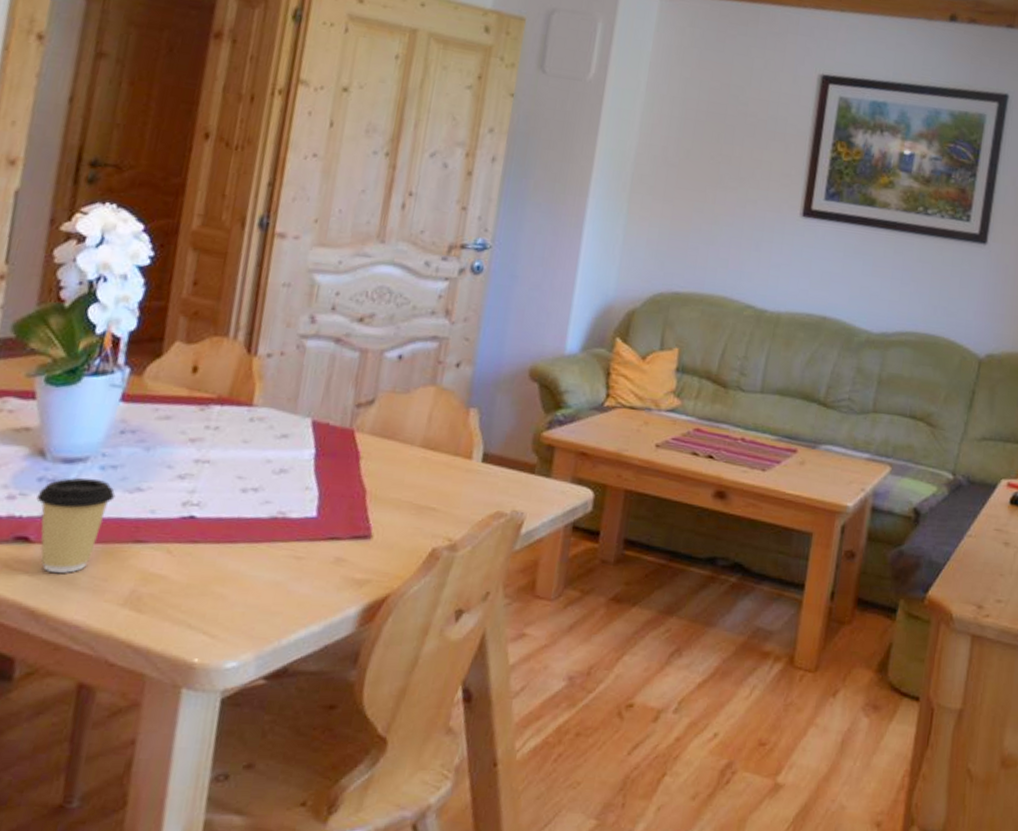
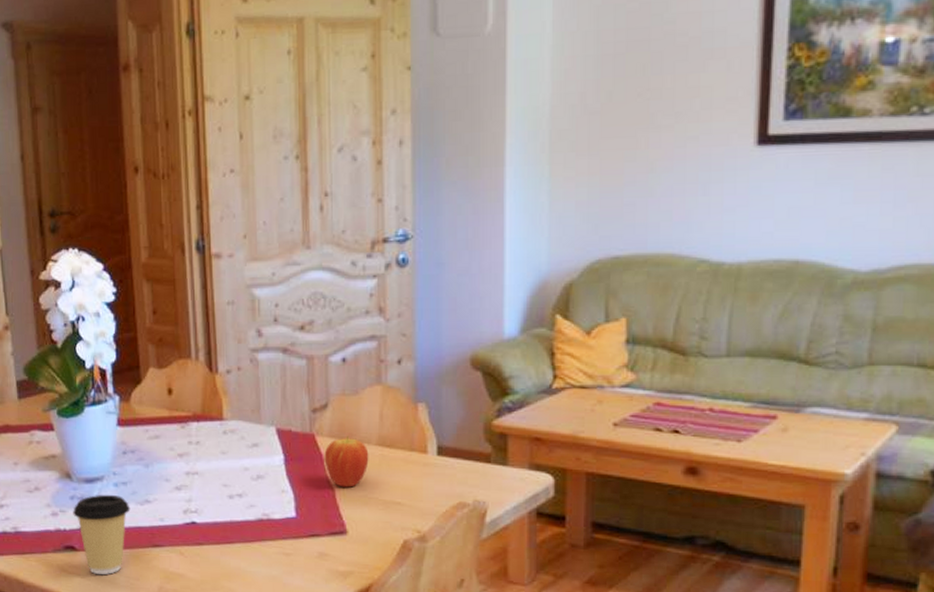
fruit: none [360,434,411,489] -> present [324,435,369,488]

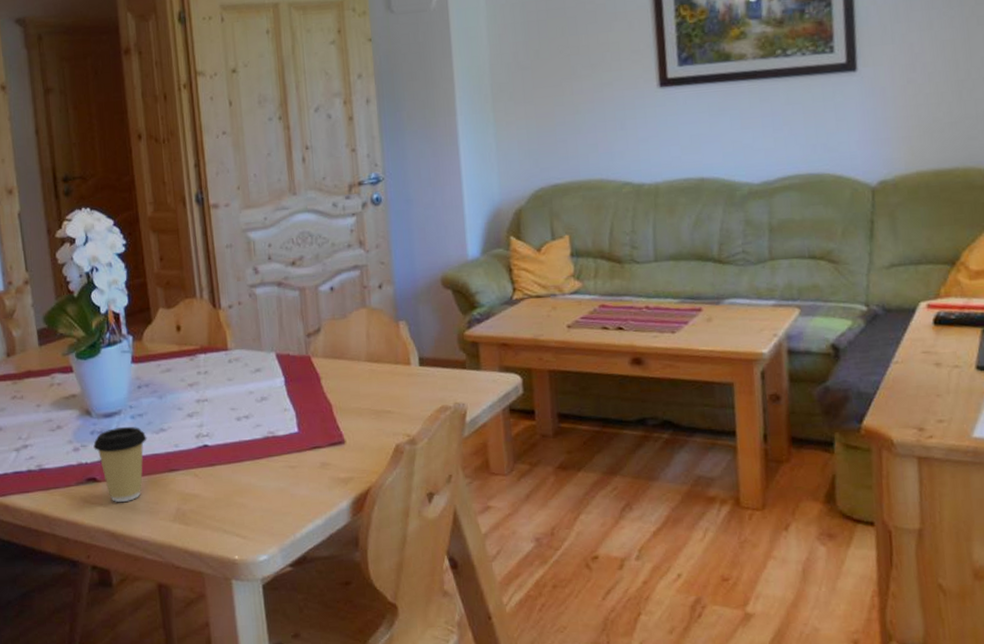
fruit: present [324,435,369,488] -> none [320,355,360,402]

